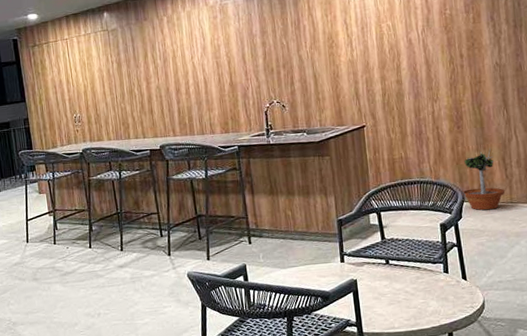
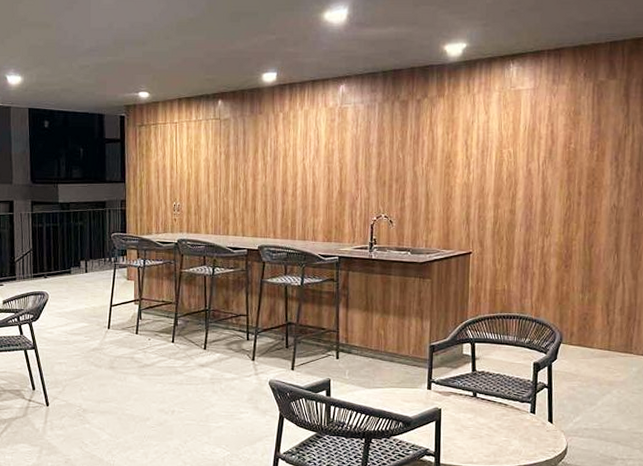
potted tree: present [462,148,505,210] -> none [560,292,605,355]

